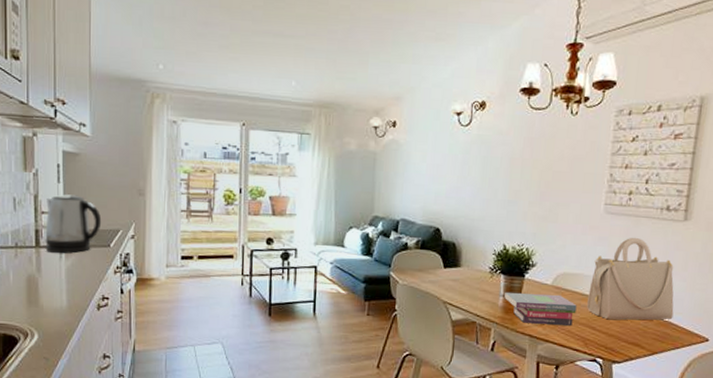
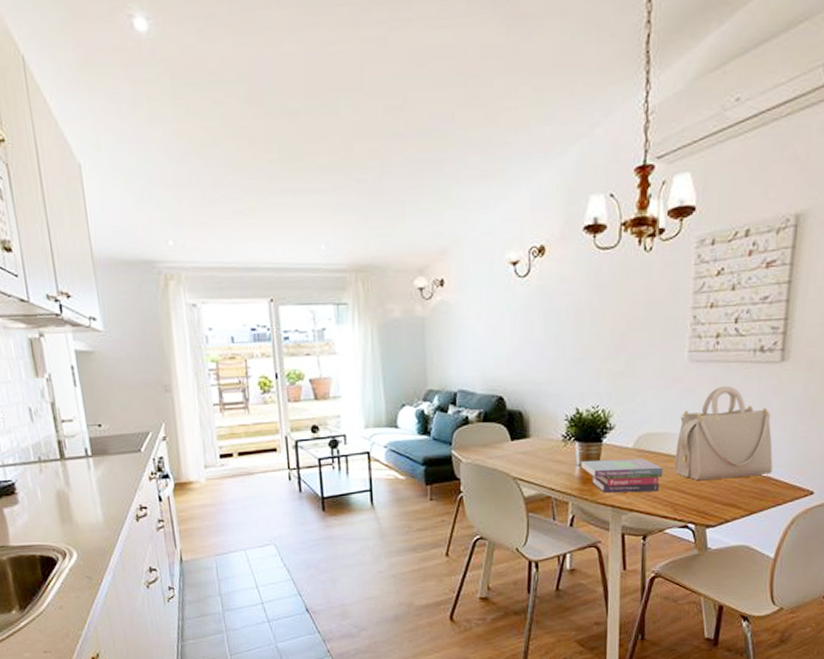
kettle: present [45,194,102,253] -> none [65,398,129,464]

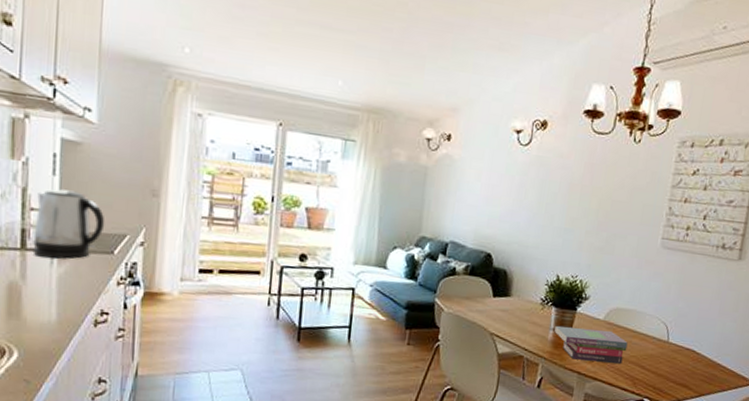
kettle: none [65,398,129,464] -> present [32,189,105,259]
handbag: present [674,385,773,481] -> none [637,274,726,362]

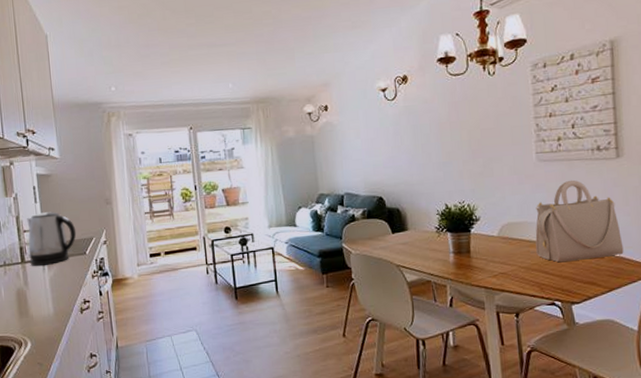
books: present [554,325,628,364] -> none [454,244,527,276]
handbag: none [637,274,726,362] -> present [535,180,624,263]

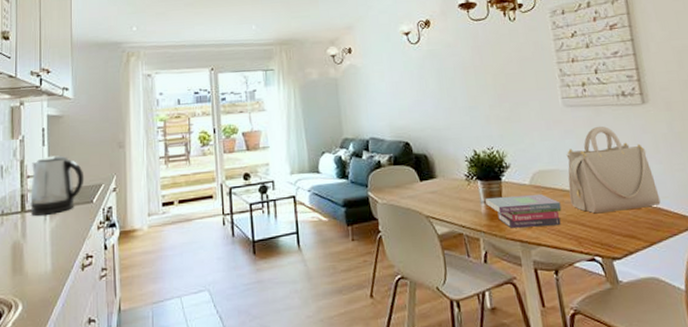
books: none [454,244,527,276] -> present [485,193,562,228]

